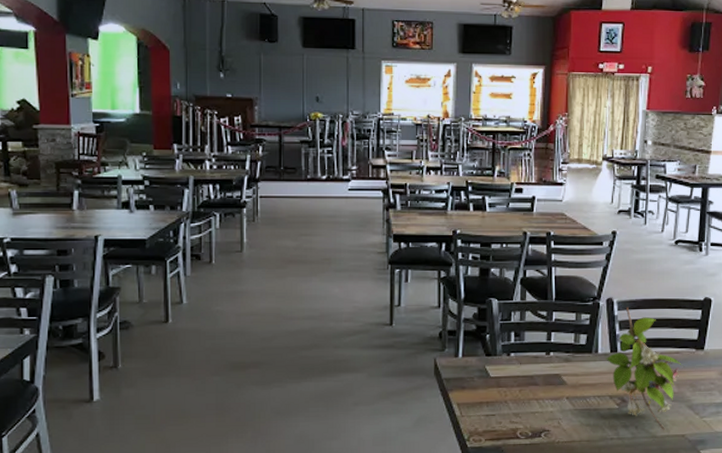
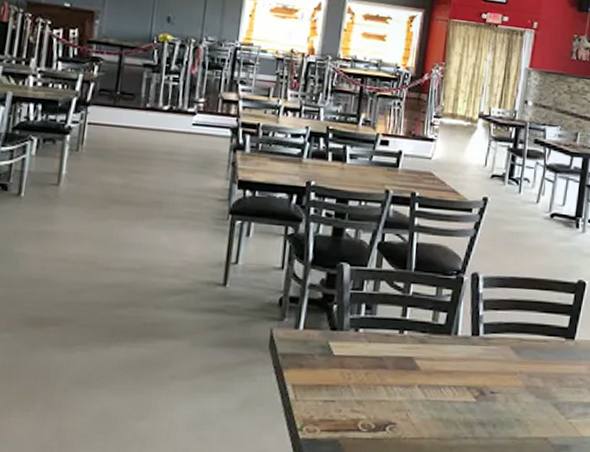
plant: present [606,307,685,430] -> none [466,284,553,431]

